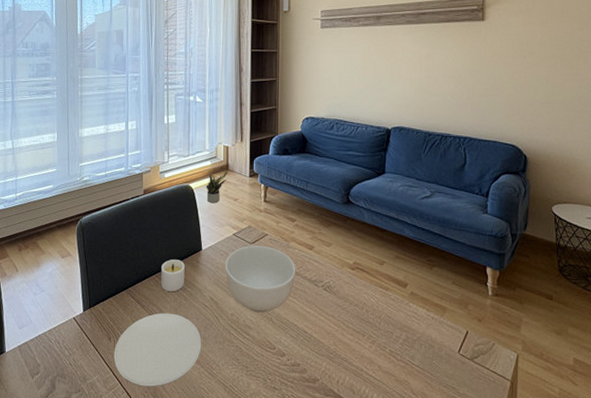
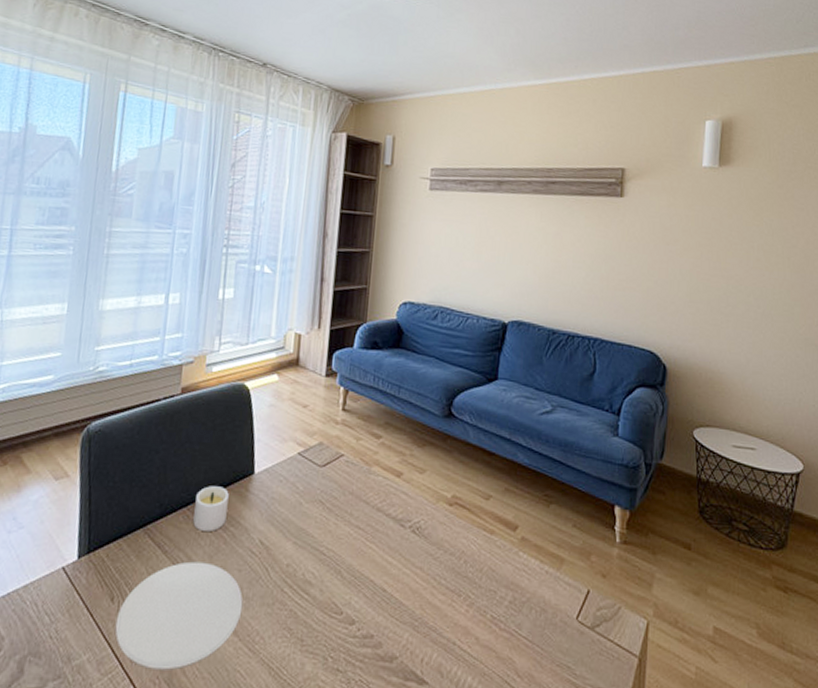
potted plant: present [206,170,228,204] -> none [266,366,298,410]
bowl: present [225,245,296,313] -> none [283,468,378,563]

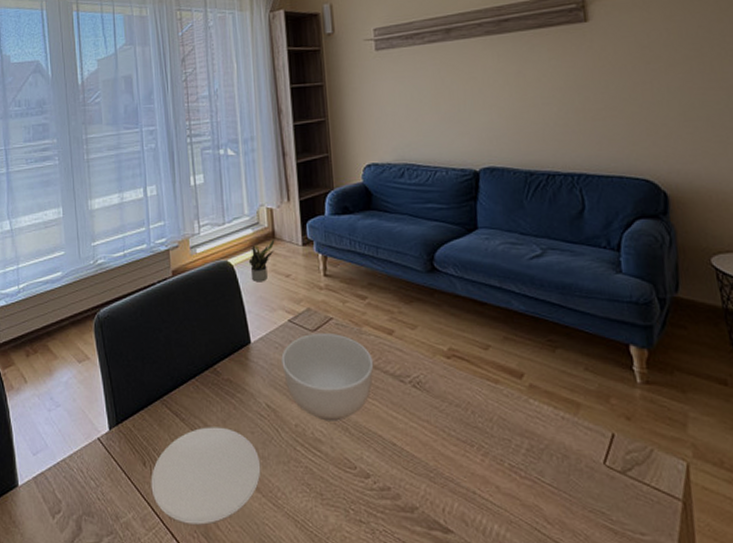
candle: present [193,486,229,533] -> none [201,357,232,400]
potted plant: none [266,366,298,410] -> present [248,239,275,282]
bowl: none [283,468,378,563] -> present [281,332,374,421]

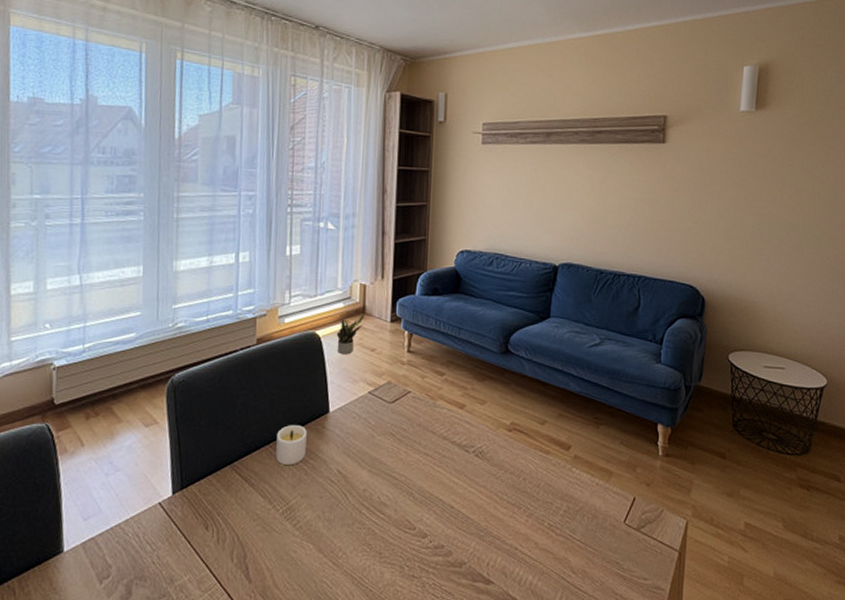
plate: present [151,427,261,526] -> none [211,491,326,586]
candle: none [201,357,232,400] -> present [276,425,307,466]
bowl: present [281,332,374,421] -> none [357,404,444,487]

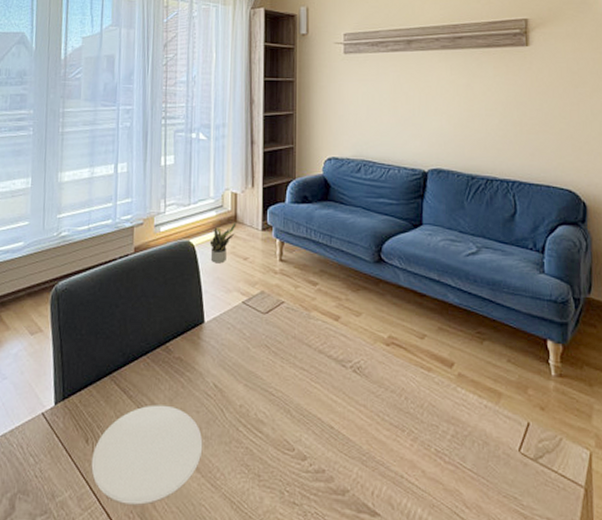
plate: none [211,491,326,586] -> present [91,405,203,506]
candle: present [276,425,307,466] -> none [153,335,183,378]

